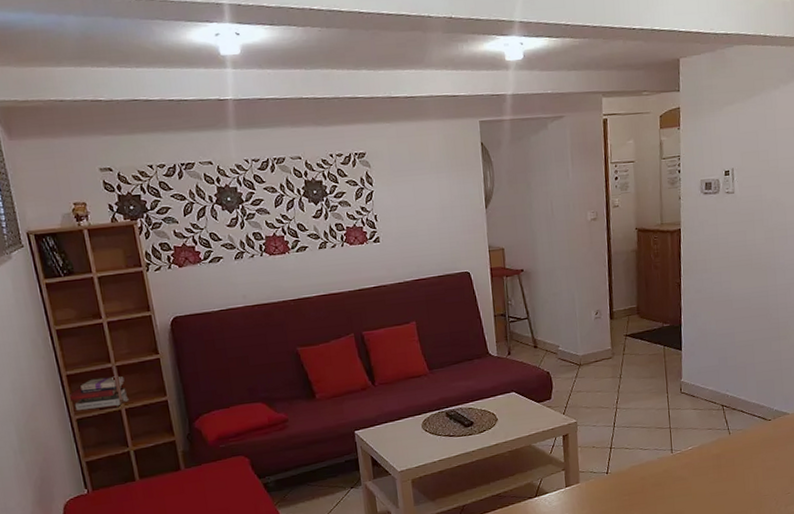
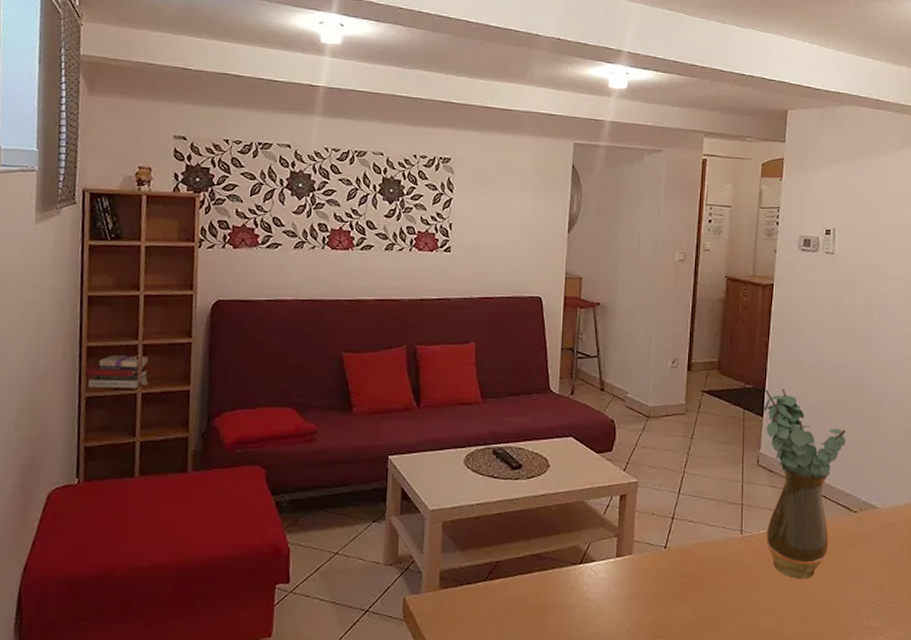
vase: none [681,322,757,483] -> present [763,388,846,579]

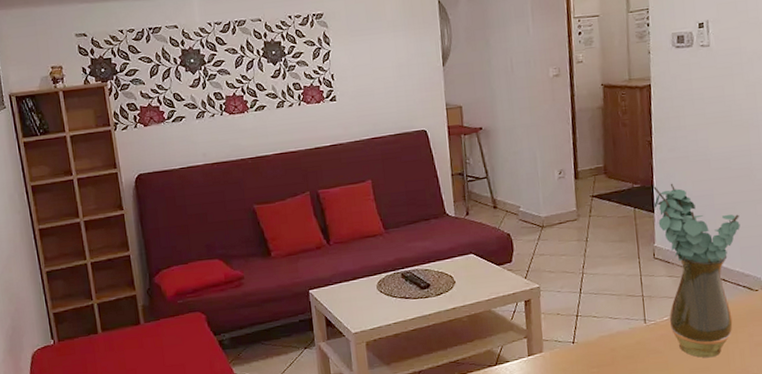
books: present [82,354,148,391] -> none [39,231,94,264]

